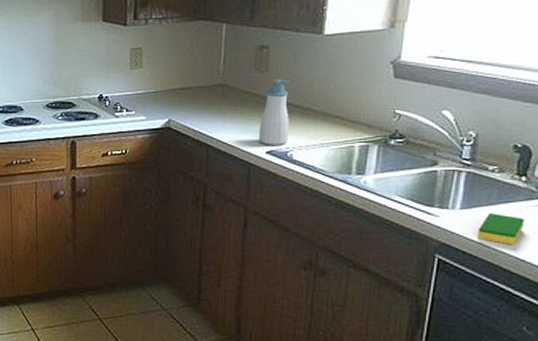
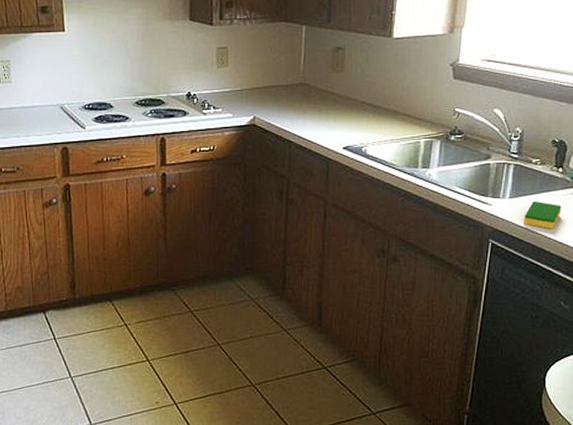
soap bottle: present [258,79,289,145] -> none [336,79,363,141]

